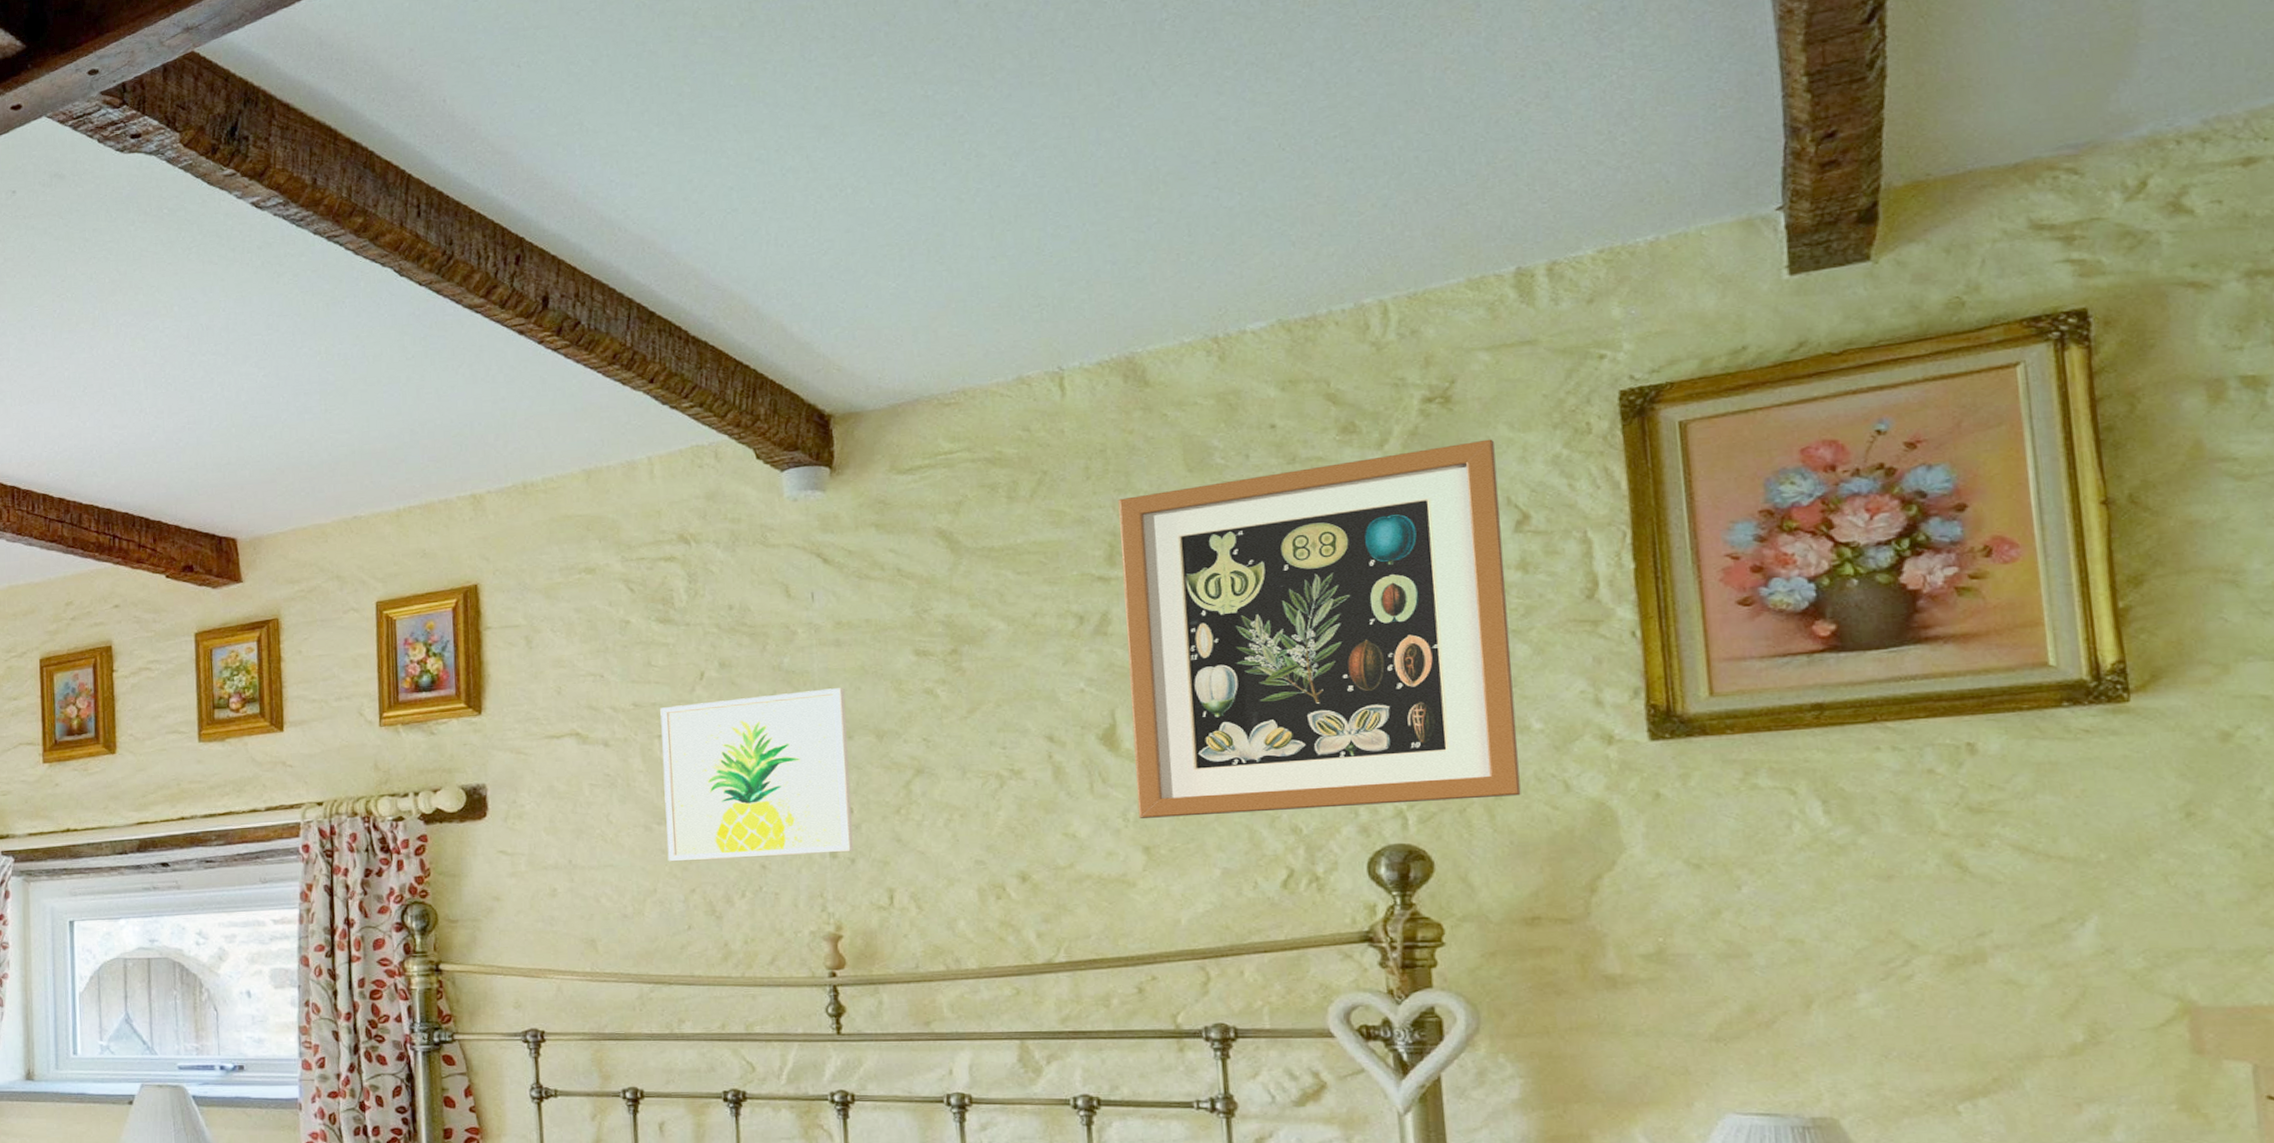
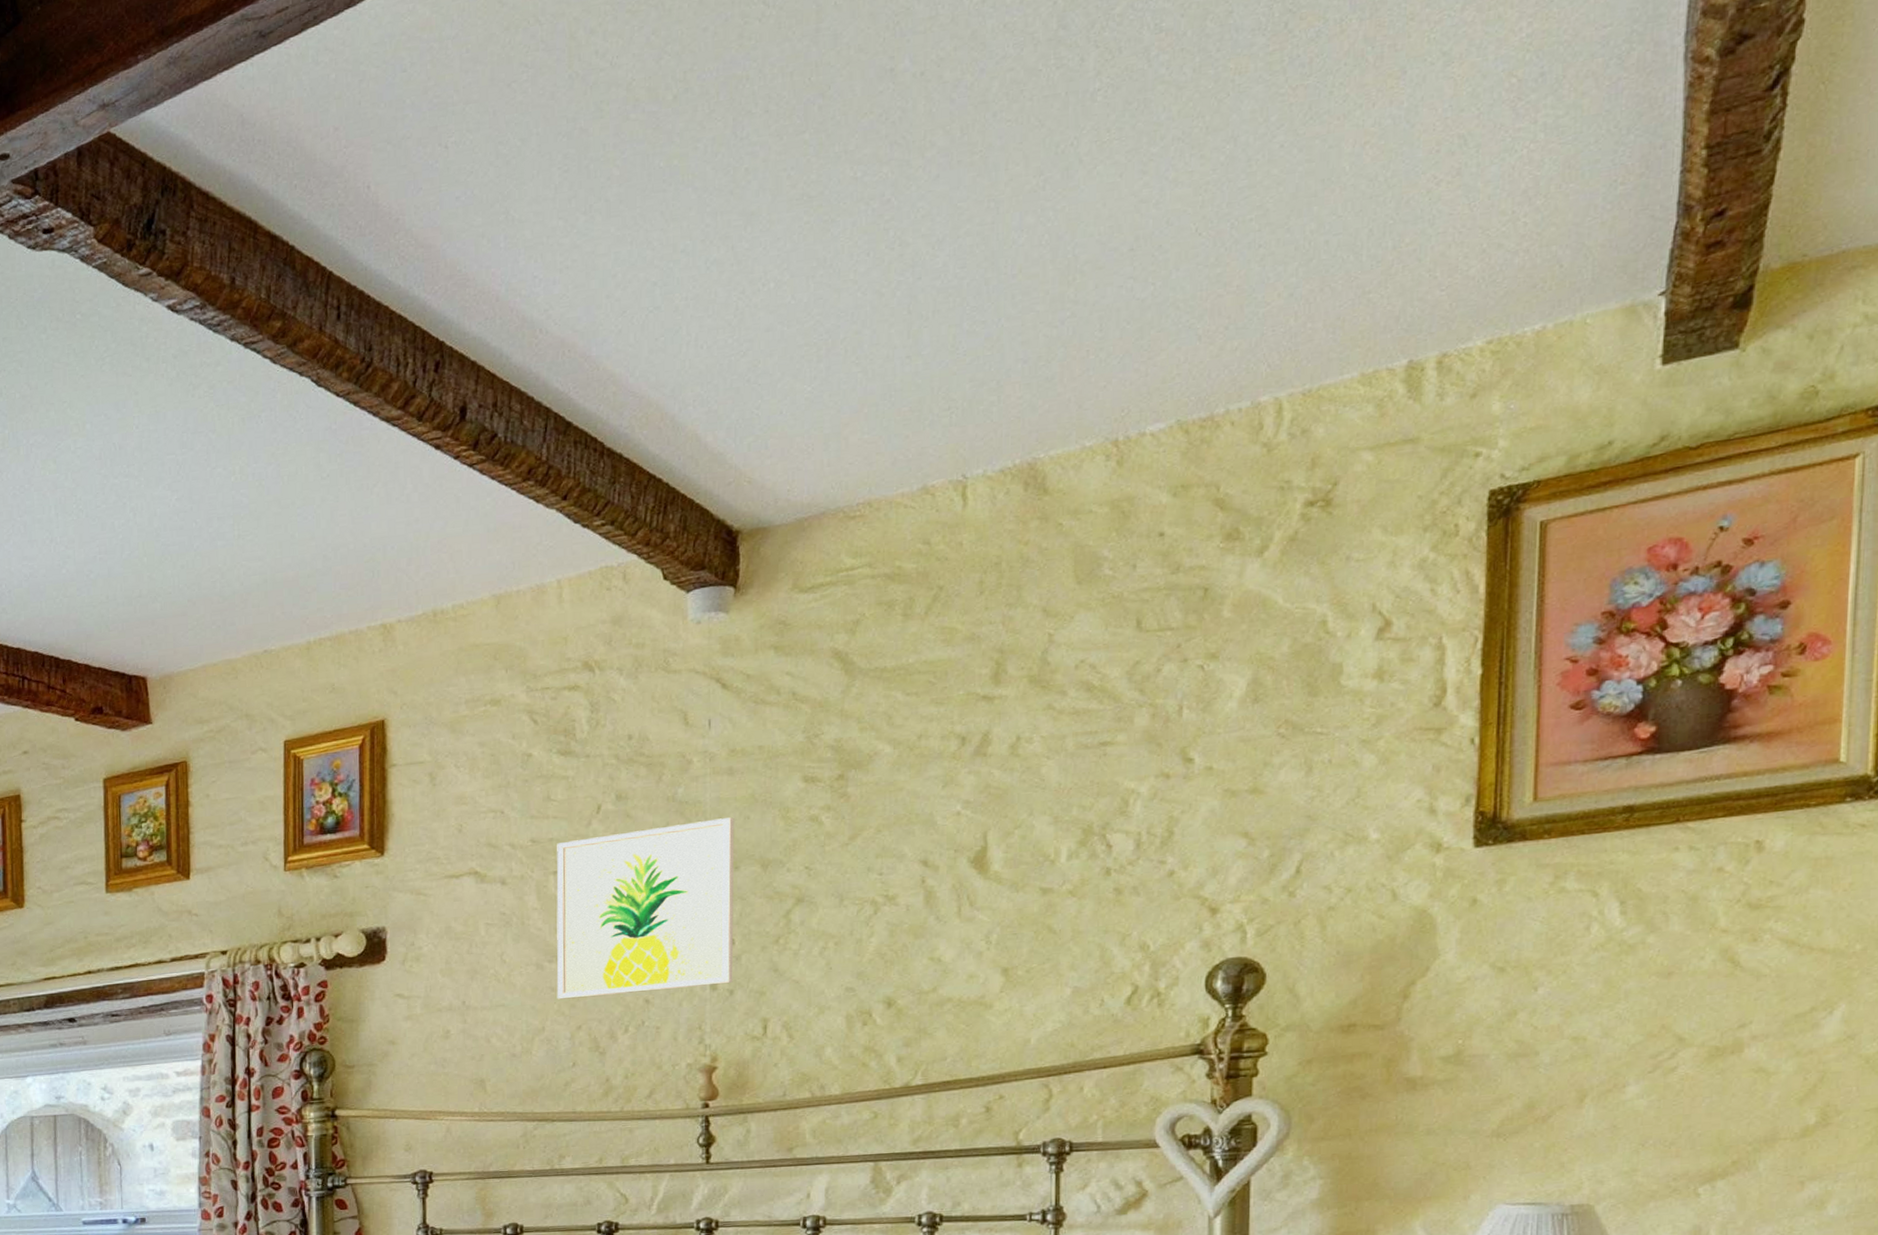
wall art: present [1118,439,1521,819] -> none [1000,543,1367,941]

